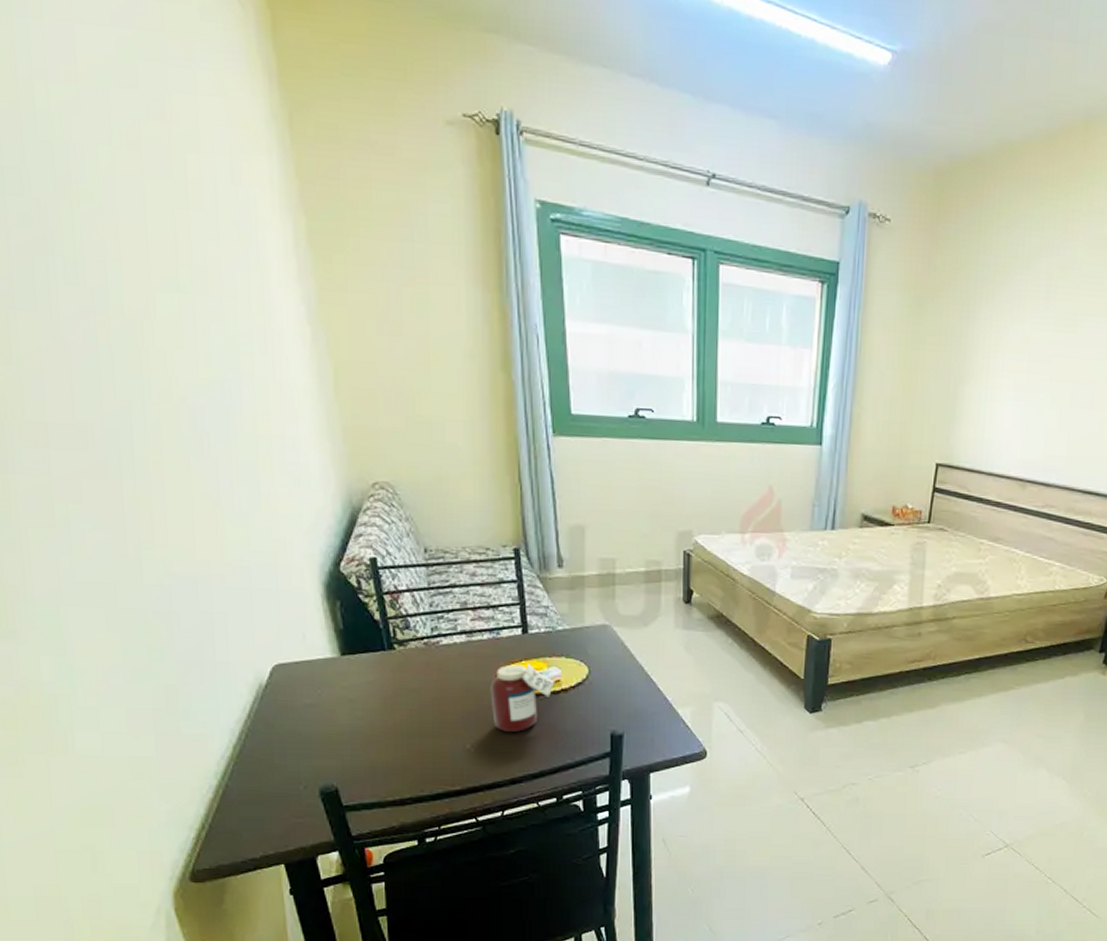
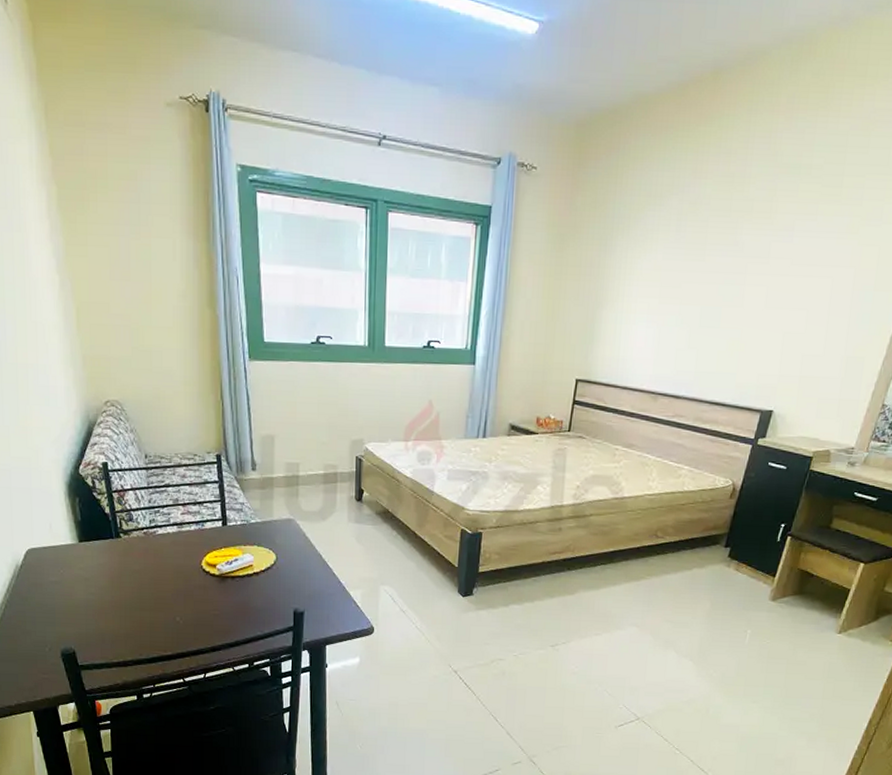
jar: present [490,663,555,732] -> none [196,550,249,608]

